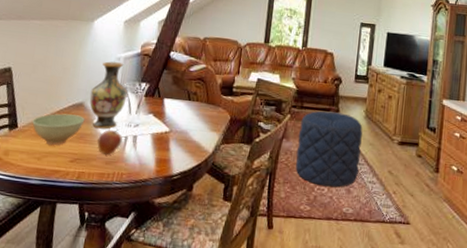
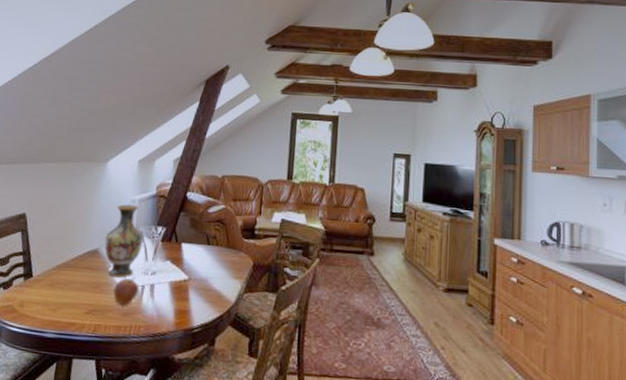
bowl: present [32,113,85,146] -> none [47,261,100,296]
pouf: present [295,111,363,187] -> none [327,254,402,342]

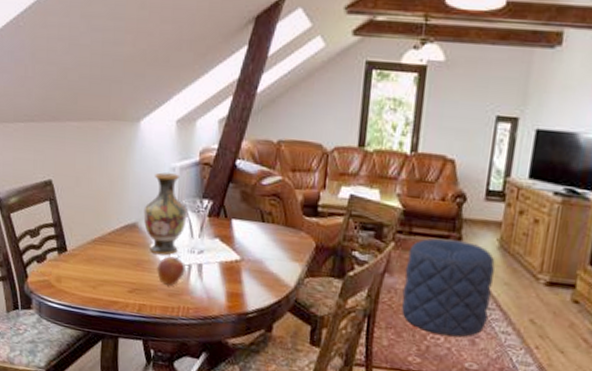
pouf: none [327,254,402,342] -> present [402,238,495,337]

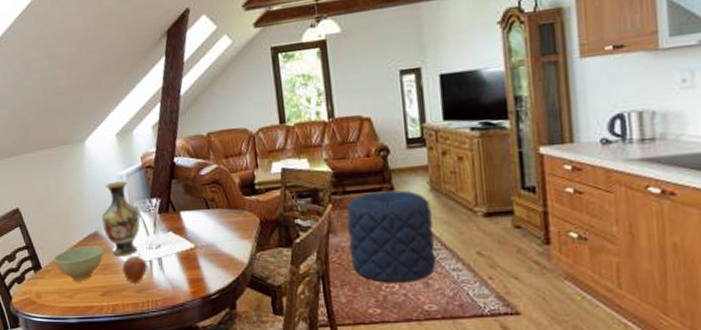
bowl: none [82,236,141,273] -> present [54,246,104,282]

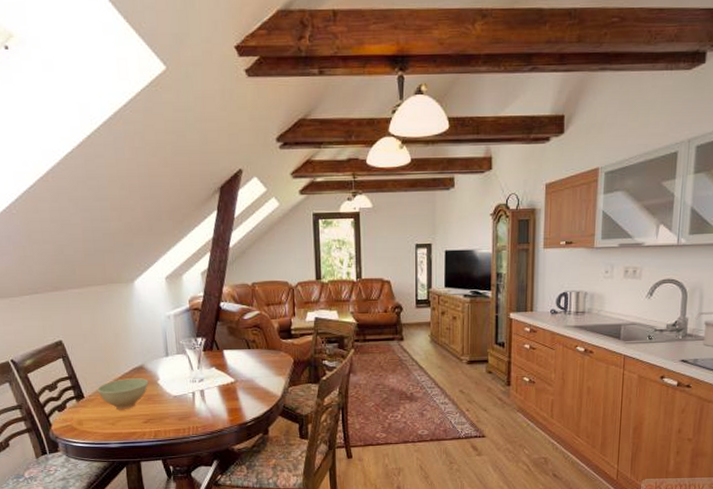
vase: present [101,181,141,257] -> none [147,321,186,388]
fruit: present [122,253,148,283] -> none [166,385,190,411]
pouf: present [346,190,436,283] -> none [365,340,430,413]

